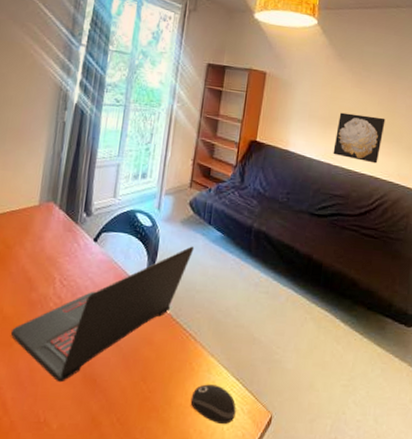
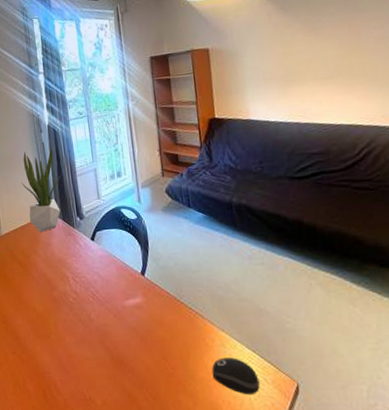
laptop: present [10,246,195,383] -> none [45,230,181,365]
potted plant: none [23,127,77,222] -> present [21,148,61,232]
wall art: present [333,112,386,164] -> none [296,59,354,113]

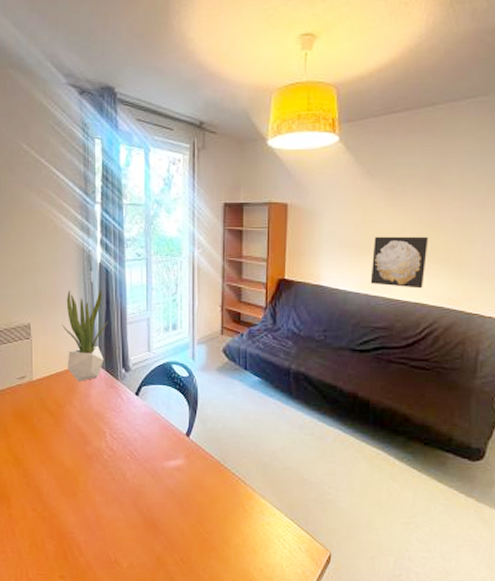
computer mouse: present [212,358,260,395] -> none [247,525,293,563]
wall art: none [296,59,354,113] -> present [370,236,429,289]

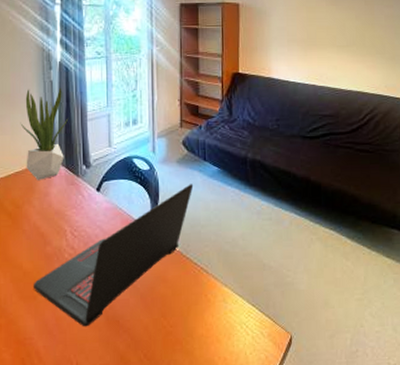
laptop: none [74,393,233,527] -> present [33,184,194,327]
wall art: present [370,236,429,289] -> none [316,31,366,79]

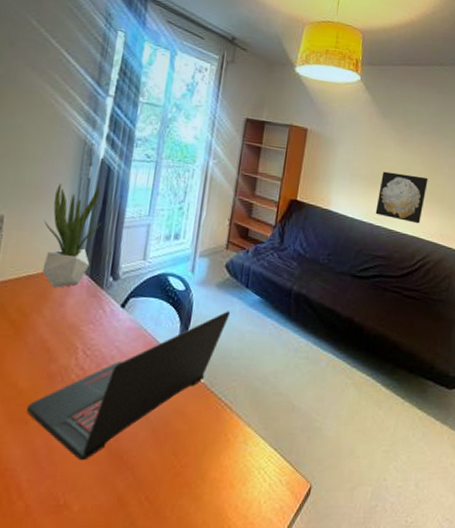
wall art: none [316,31,366,79] -> present [375,171,428,224]

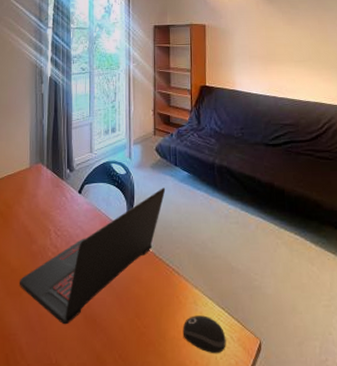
potted plant: present [42,184,102,288] -> none [14,99,56,183]
computer mouse: none [225,456,274,498] -> present [182,315,226,354]
wall art: present [375,171,428,224] -> none [276,48,321,91]

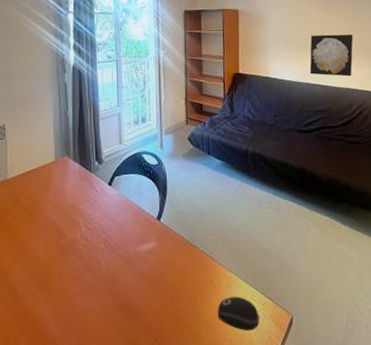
laptop: present [19,188,166,325] -> none [48,176,199,315]
wall art: none [276,48,321,91] -> present [309,34,353,77]

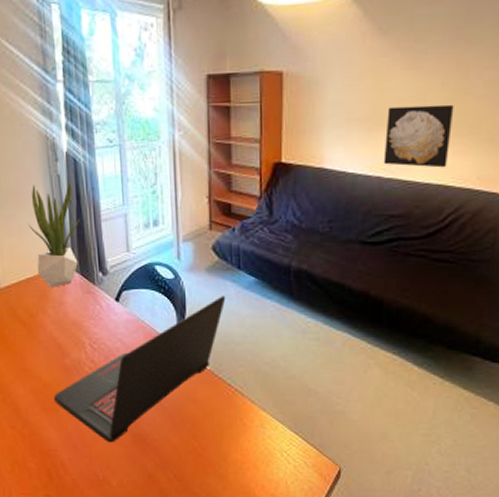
potted plant: none [36,89,82,177] -> present [27,182,81,288]
laptop: none [48,176,199,315] -> present [53,296,226,443]
computer mouse: present [217,296,260,331] -> none [247,439,299,479]

